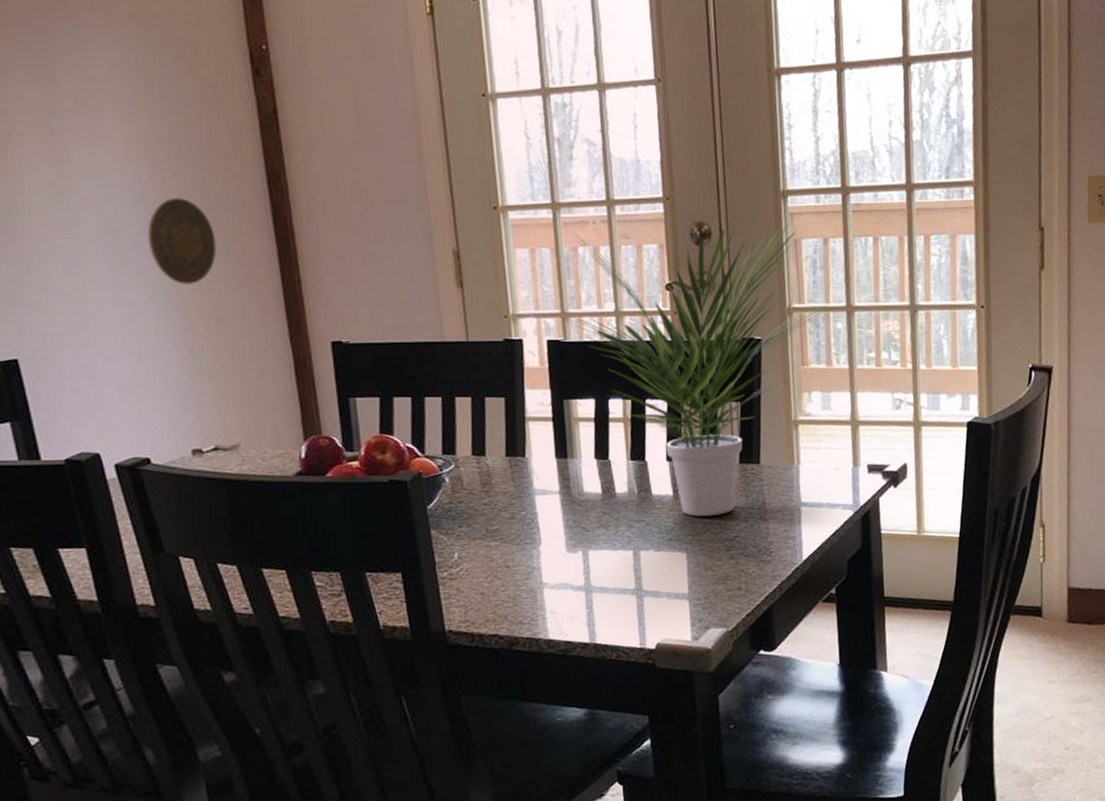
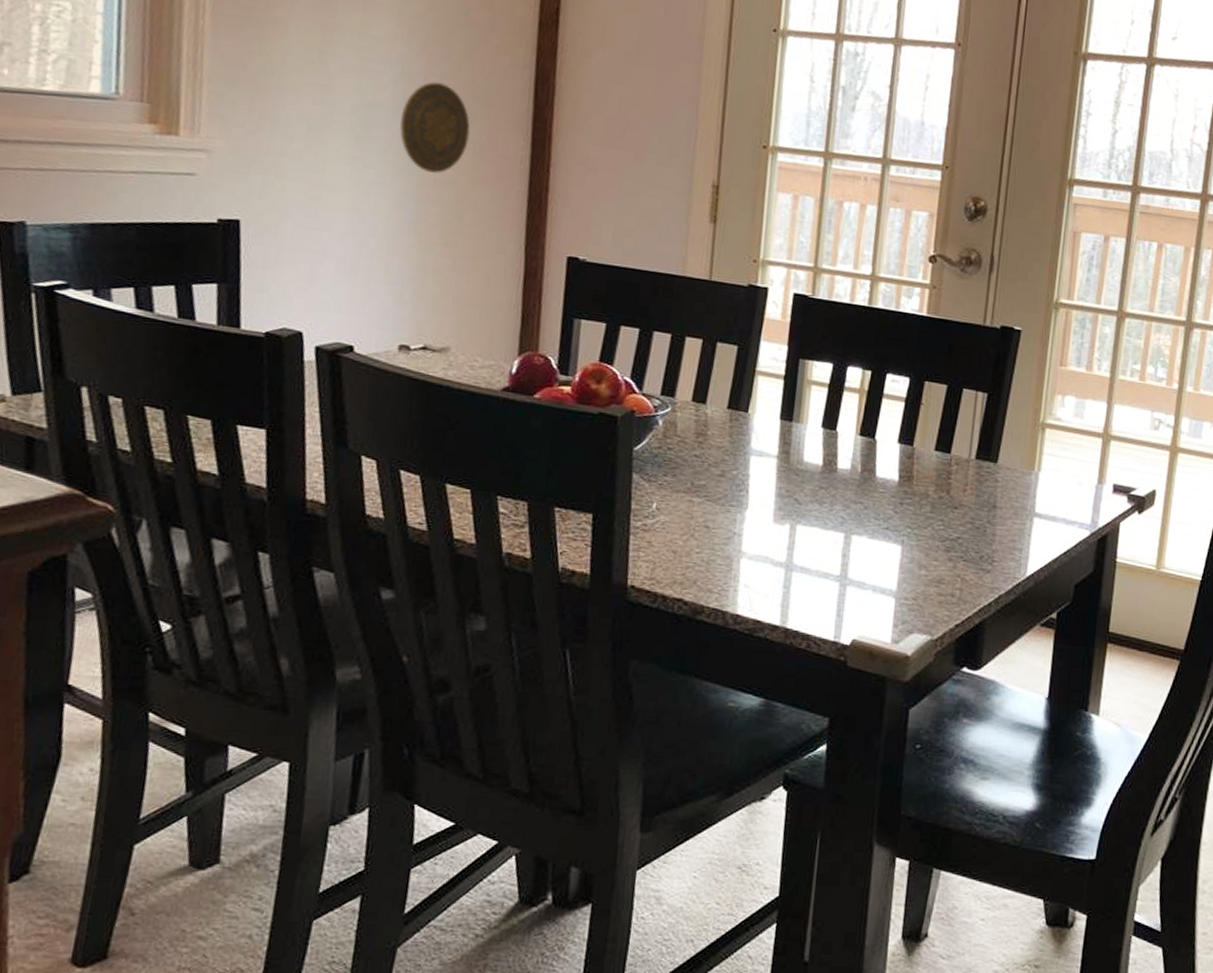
potted plant: present [573,225,831,517] -> none [824,189,1101,511]

